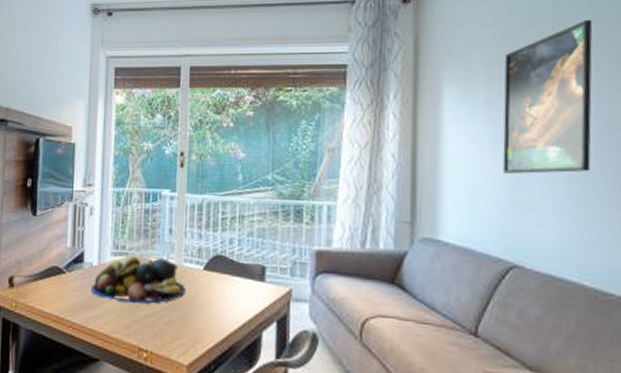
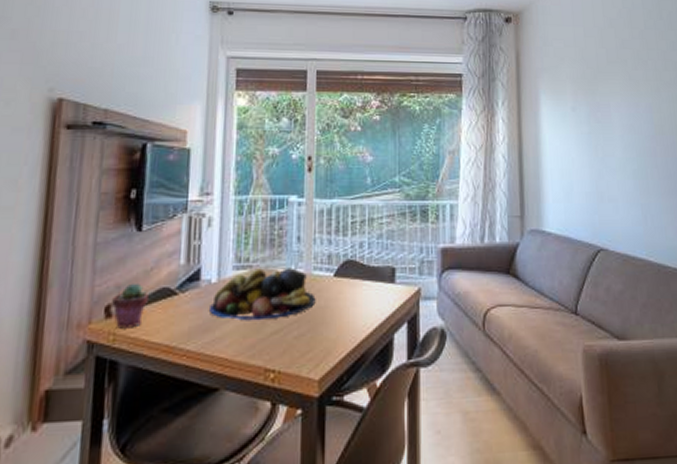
potted succulent: none [14,260,42,298] -> present [112,283,149,329]
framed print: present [503,19,593,174] -> none [584,45,649,170]

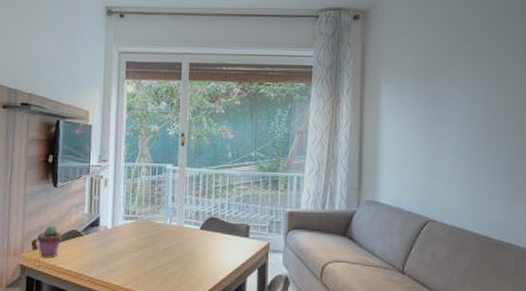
fruit bowl: present [210,268,316,321] -> none [106,220,186,260]

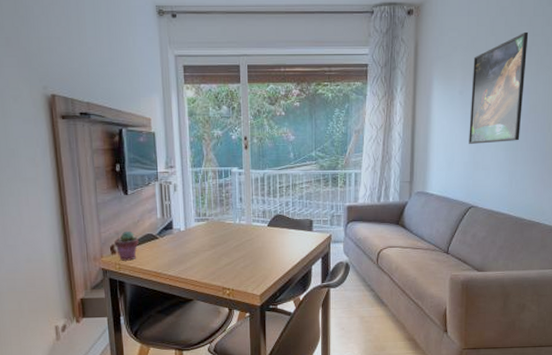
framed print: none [423,38,484,152] -> present [469,31,529,144]

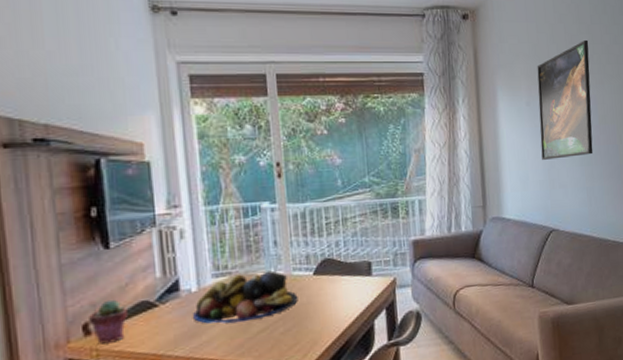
fruit bowl: none [182,220,255,257] -> present [193,270,298,324]

